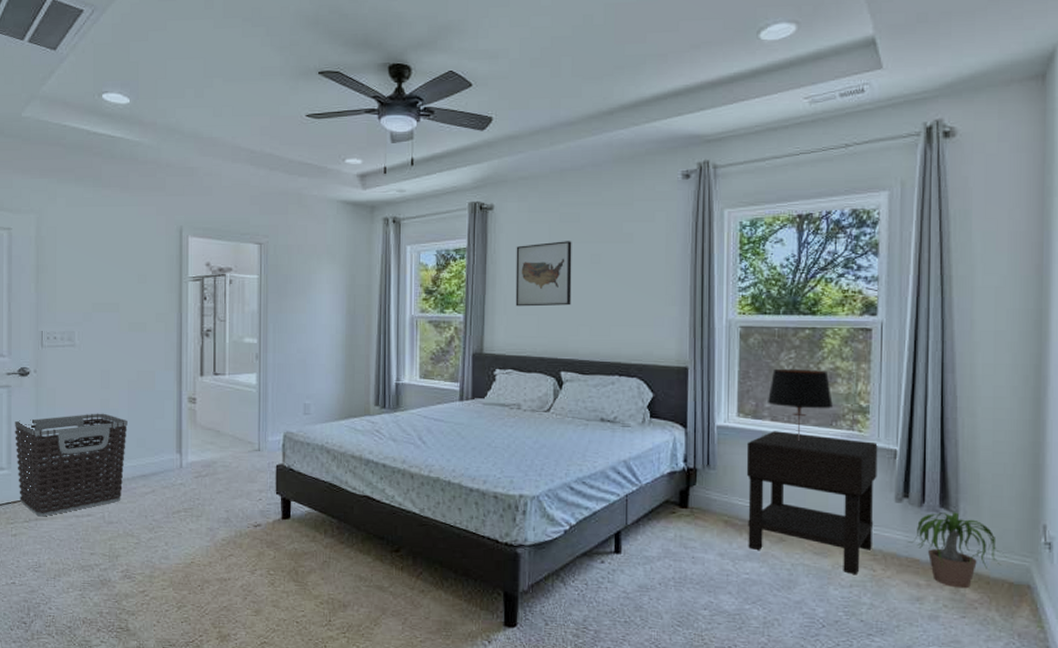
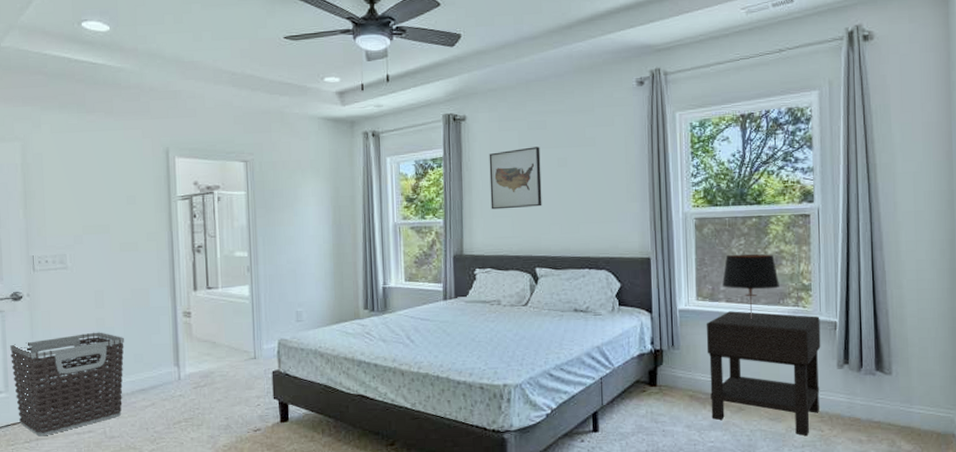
potted plant: present [908,512,1007,589] -> none [850,374,934,441]

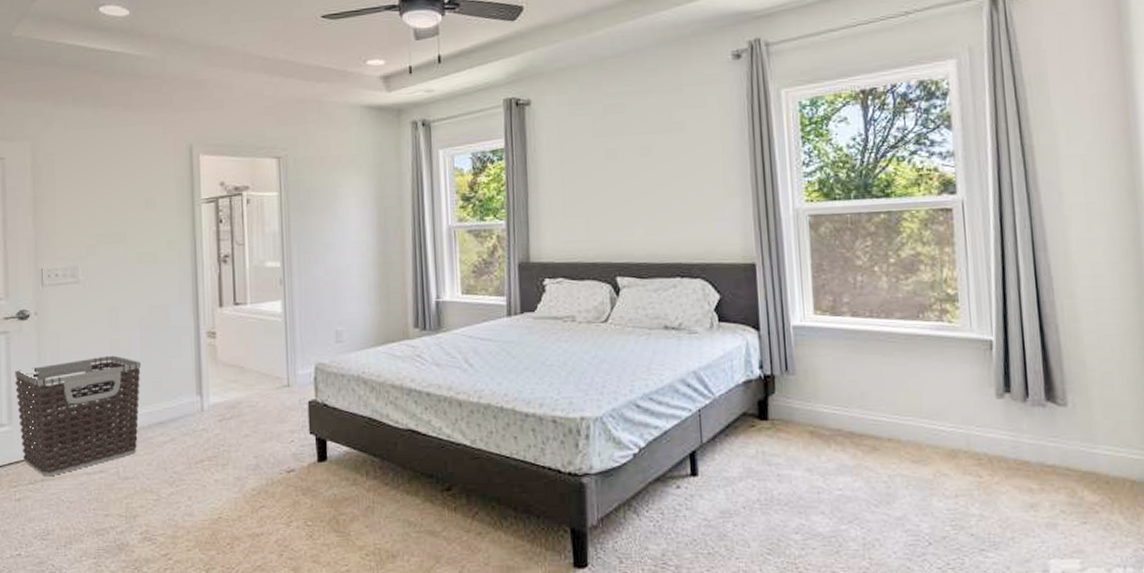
wall art: present [489,147,542,210] -> none [558,134,623,209]
nightstand: present [706,311,821,437] -> none [827,327,976,484]
table lamp: present [721,253,779,319] -> none [845,257,918,337]

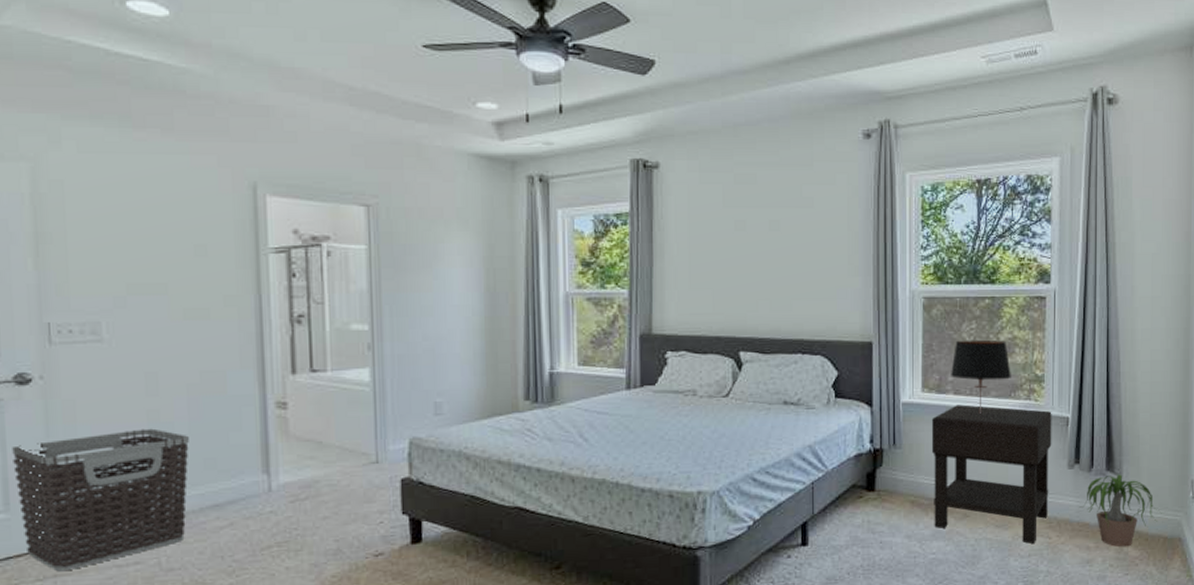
nightstand: none [827,327,976,484] -> present [931,404,1052,545]
table lamp: none [845,257,918,337] -> present [950,339,1011,414]
potted plant: none [1015,405,1125,491] -> present [1079,474,1162,547]

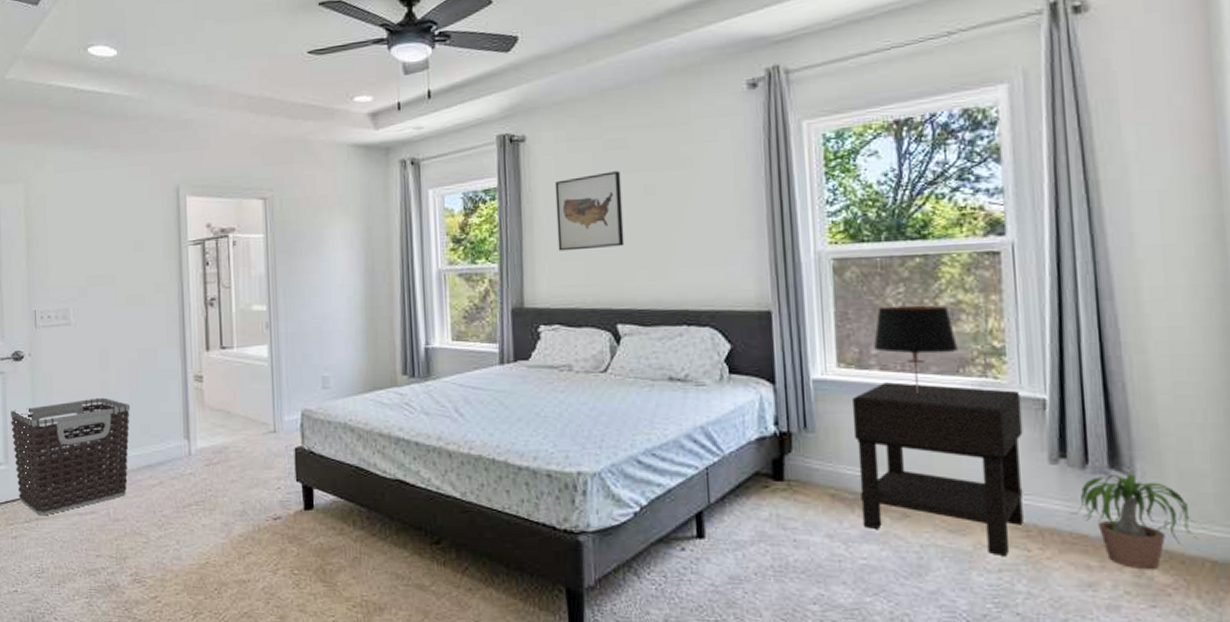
wall art: none [686,205,749,280] -> present [555,171,624,251]

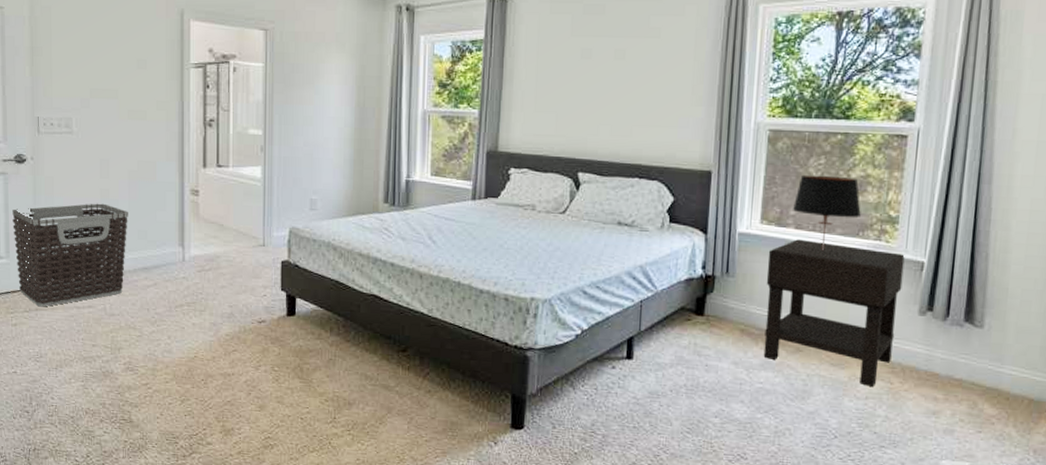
wall art: present [555,171,624,251] -> none [533,34,596,104]
potted plant: present [1071,473,1205,570] -> none [929,326,1029,404]

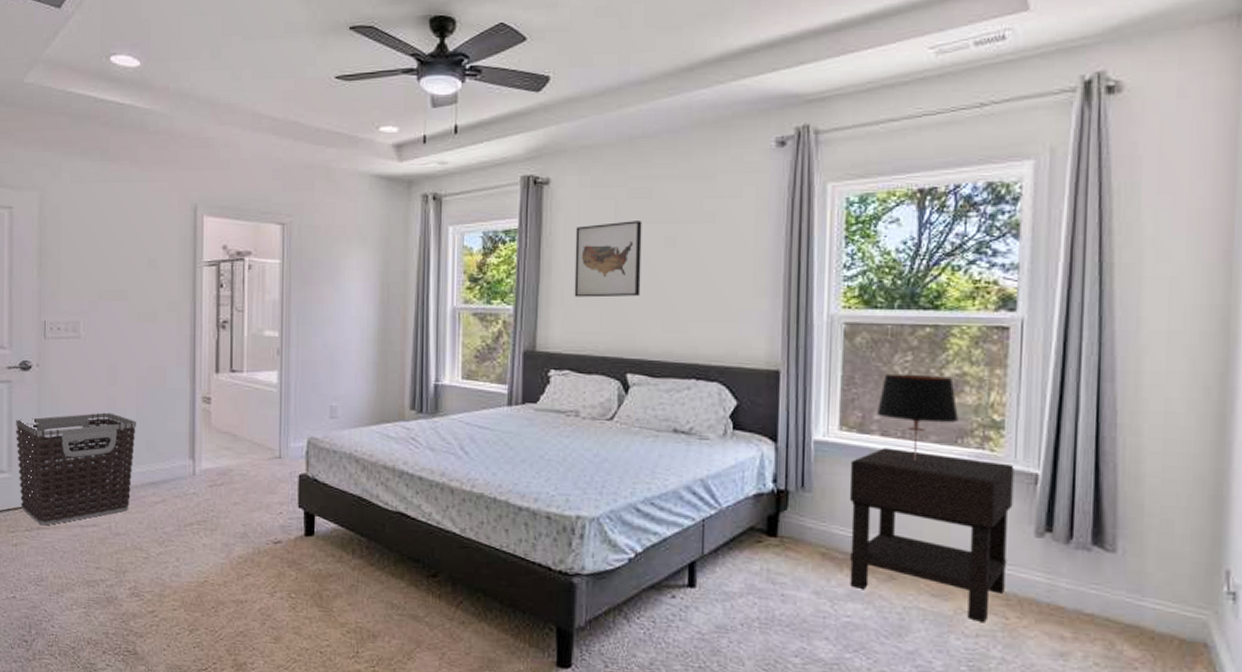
wall art: none [533,34,596,104] -> present [574,221,642,298]

